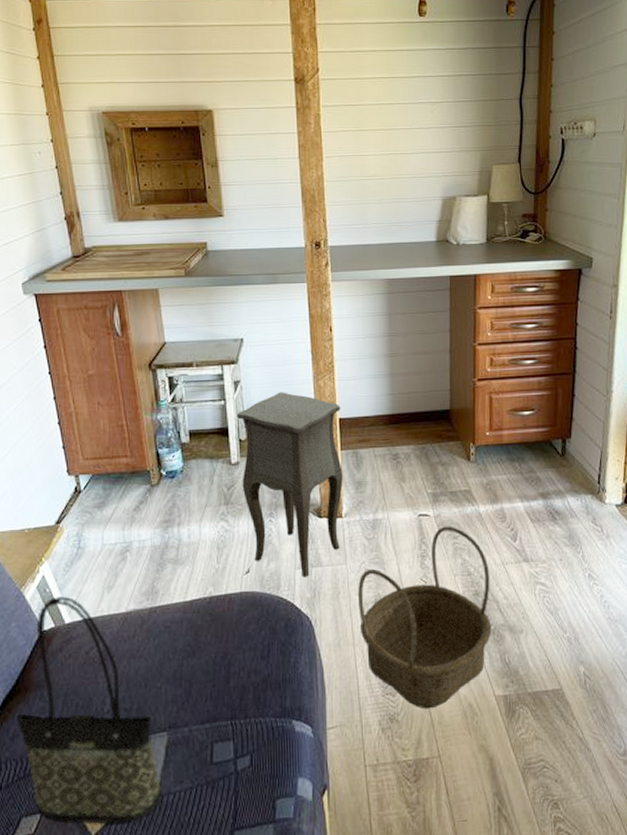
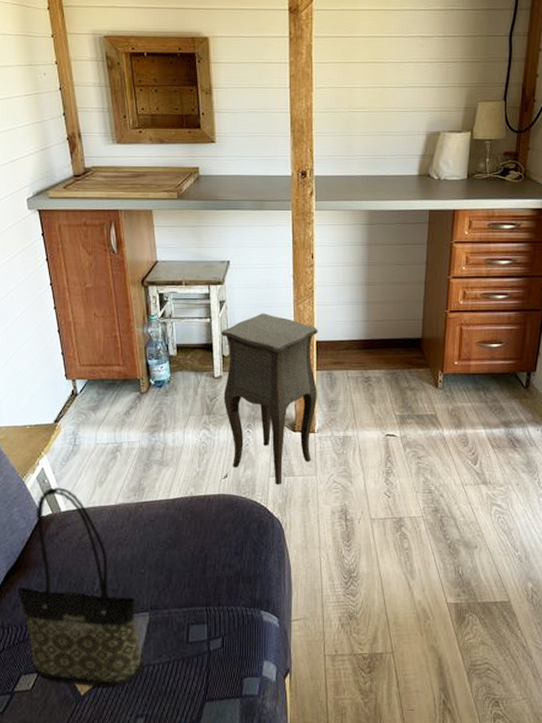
basket: present [358,526,492,709] -> none [326,446,449,610]

